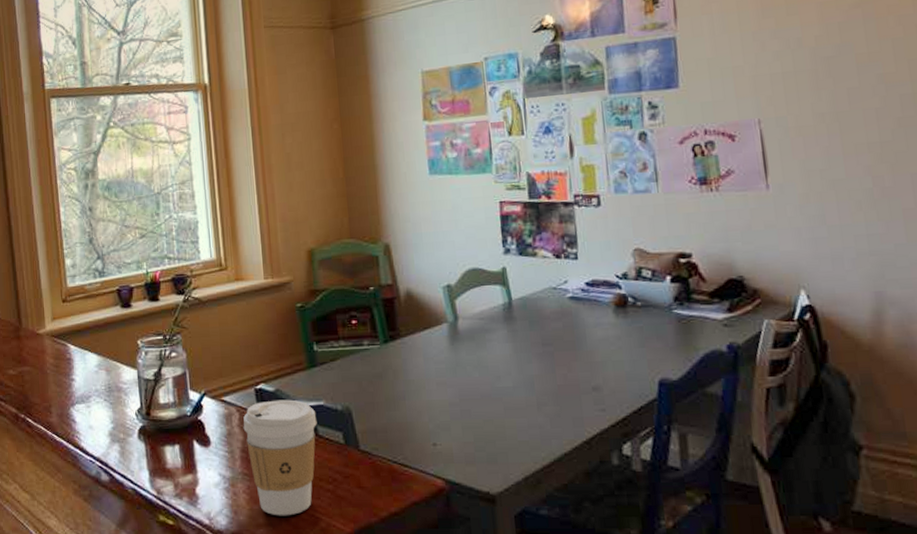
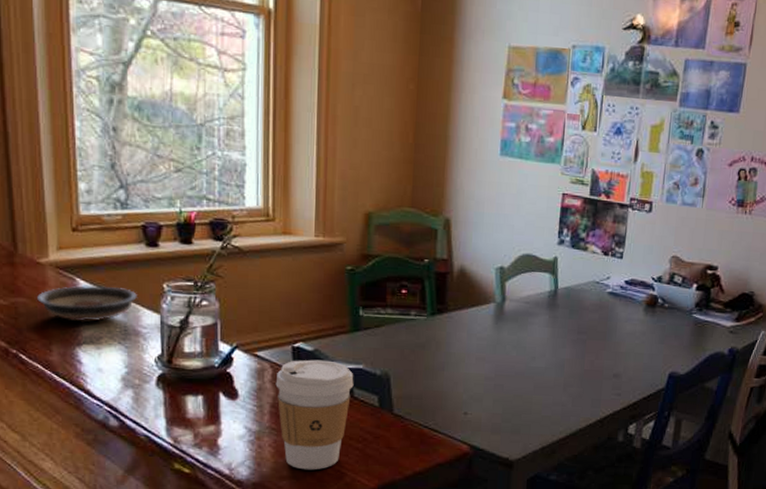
saucer: none [37,348,118,384] -> present [36,285,138,322]

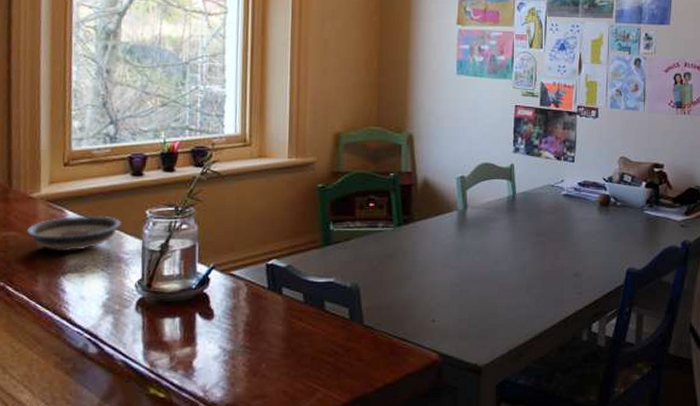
coffee cup: present [275,359,354,470] -> none [250,275,325,388]

